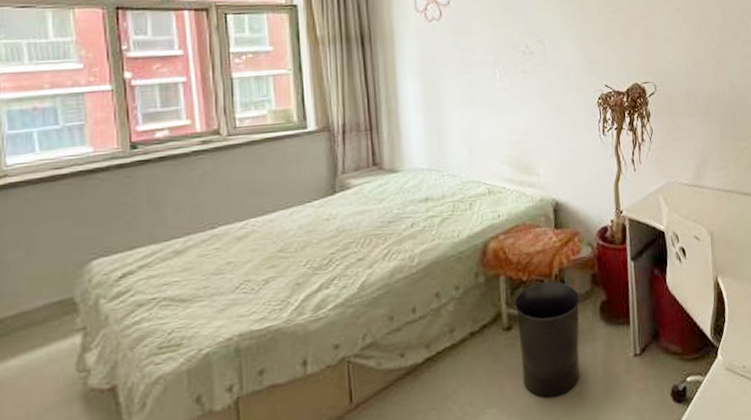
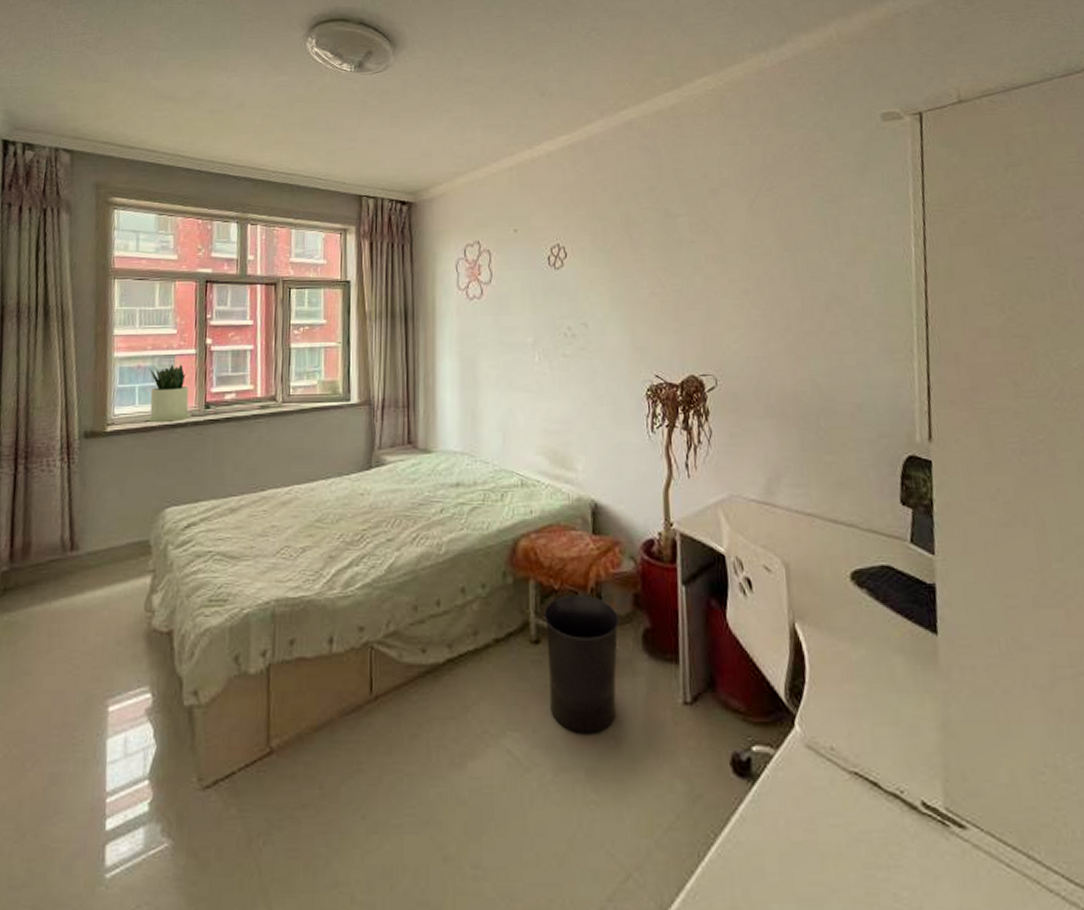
planter: none [48,102,114,171] -> present [146,364,191,423]

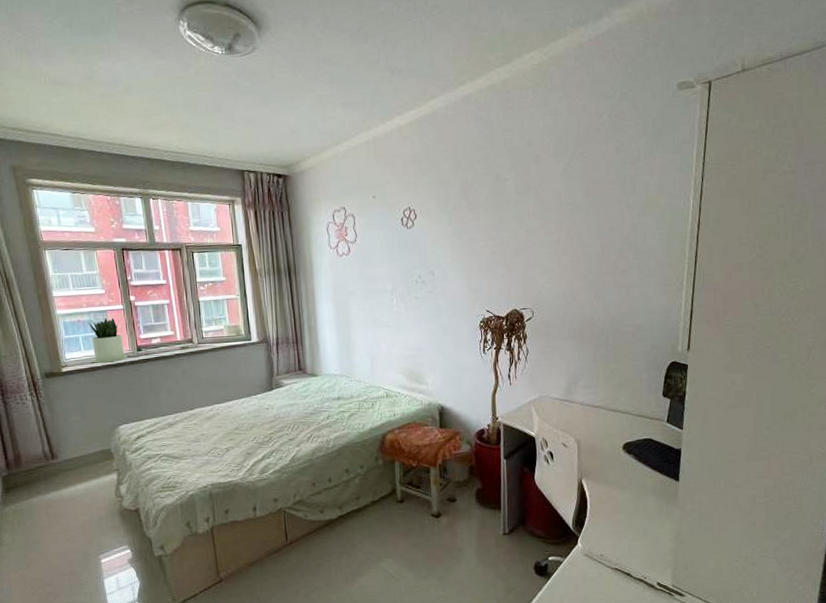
waste bin: present [544,595,620,735] -> none [406,469,460,557]

